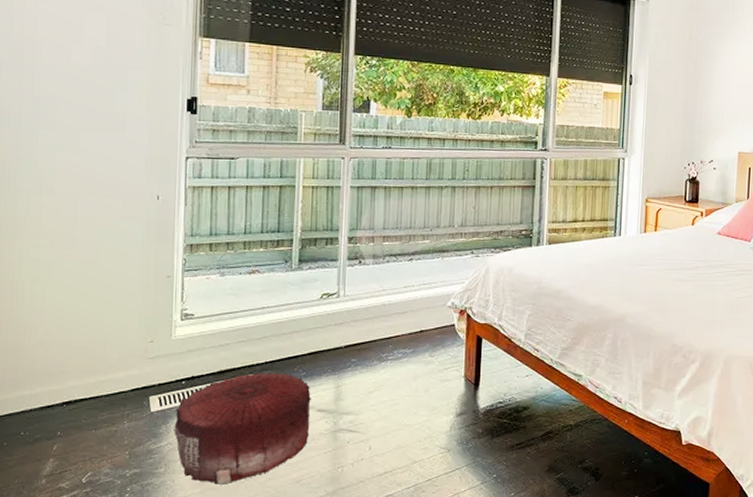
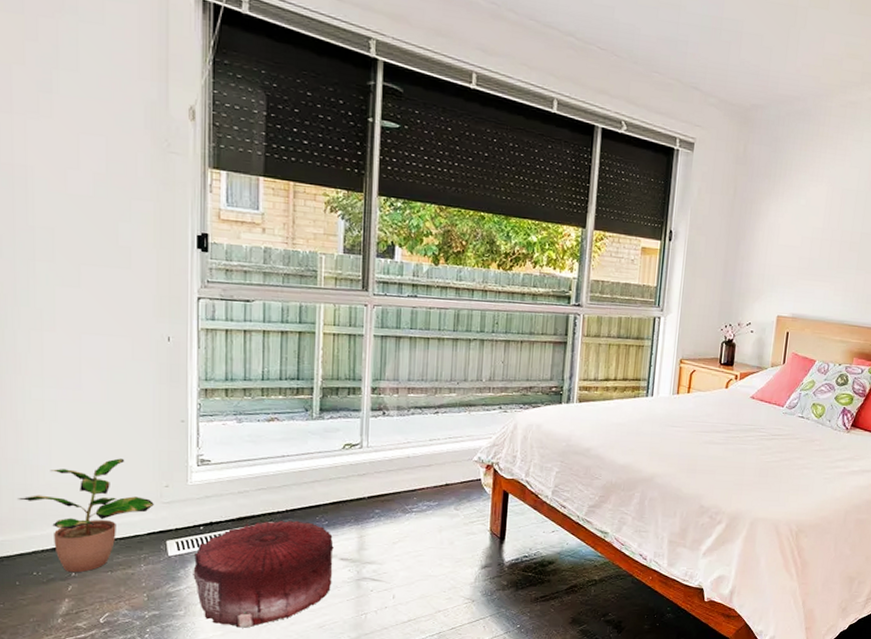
potted plant: none [10,315,139,432] -> present [18,458,154,573]

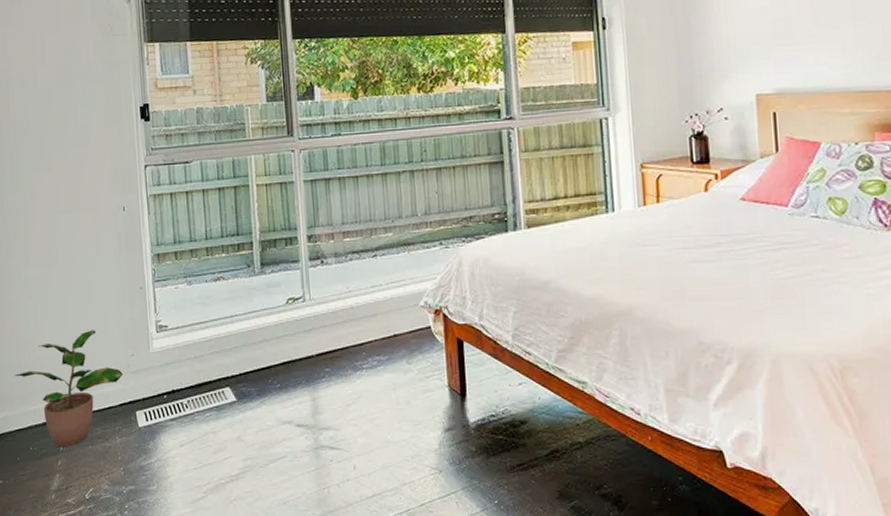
pouf: present [193,520,334,628] -> none [161,384,291,504]

